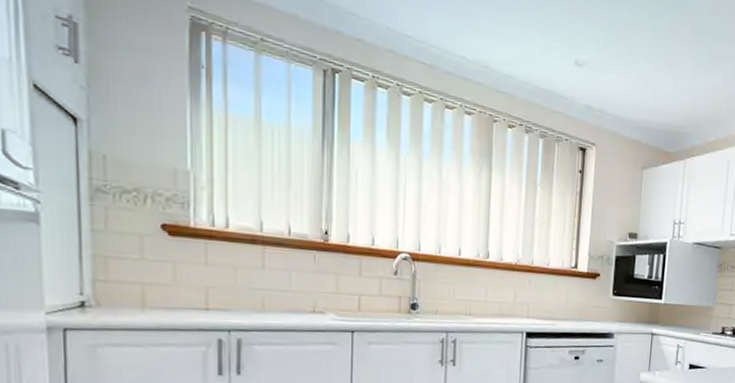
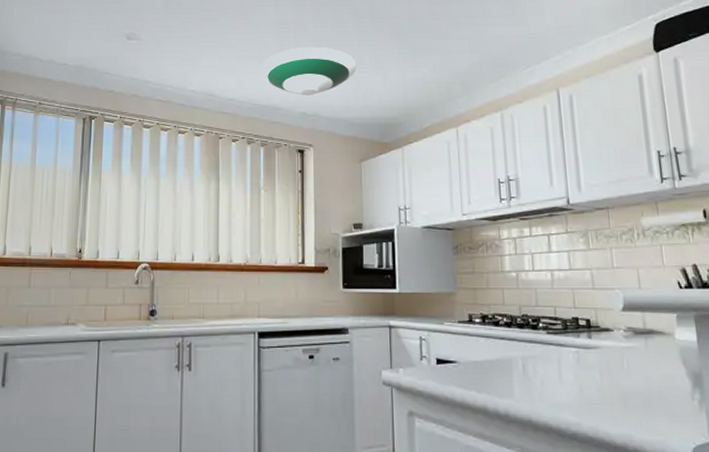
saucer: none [543,26,650,88] -> present [259,46,357,96]

